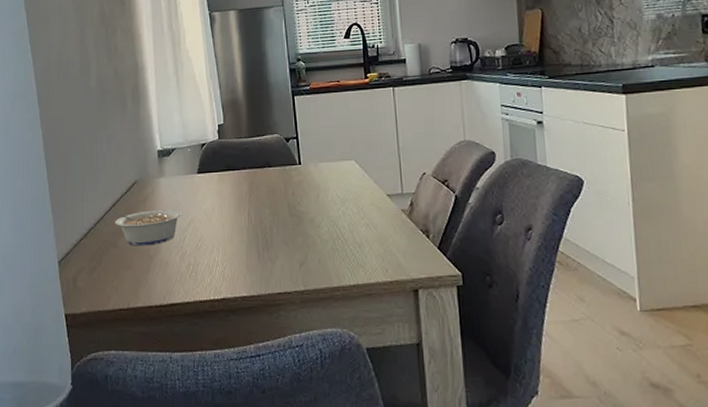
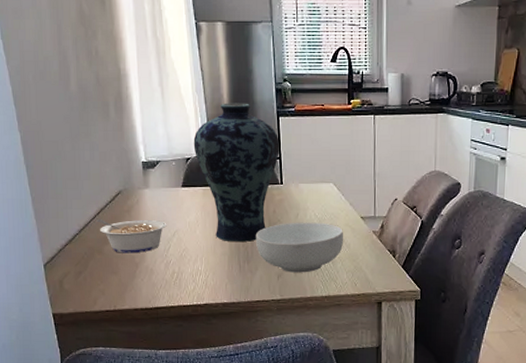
vase: none [208,85,296,228] -> present [193,103,279,242]
cereal bowl: none [274,203,370,260] -> present [255,222,344,273]

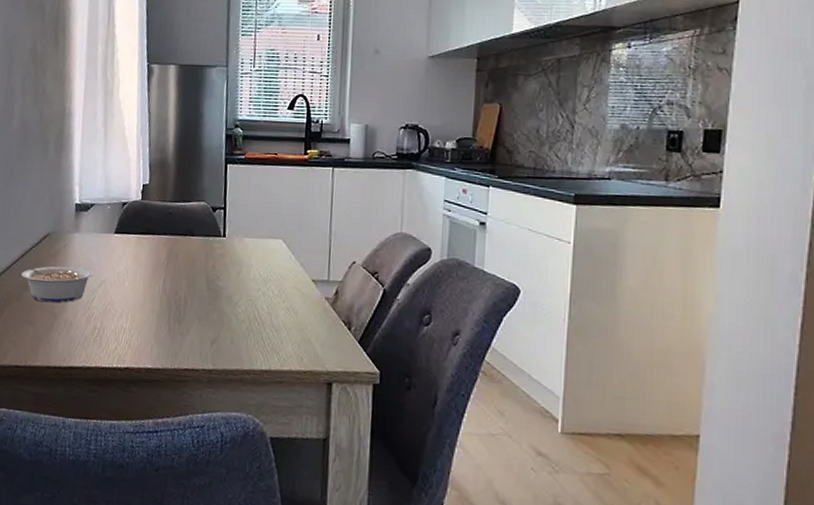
vase: present [193,103,279,242] -> none [132,146,226,299]
cereal bowl: present [255,222,344,273] -> none [189,280,291,341]

